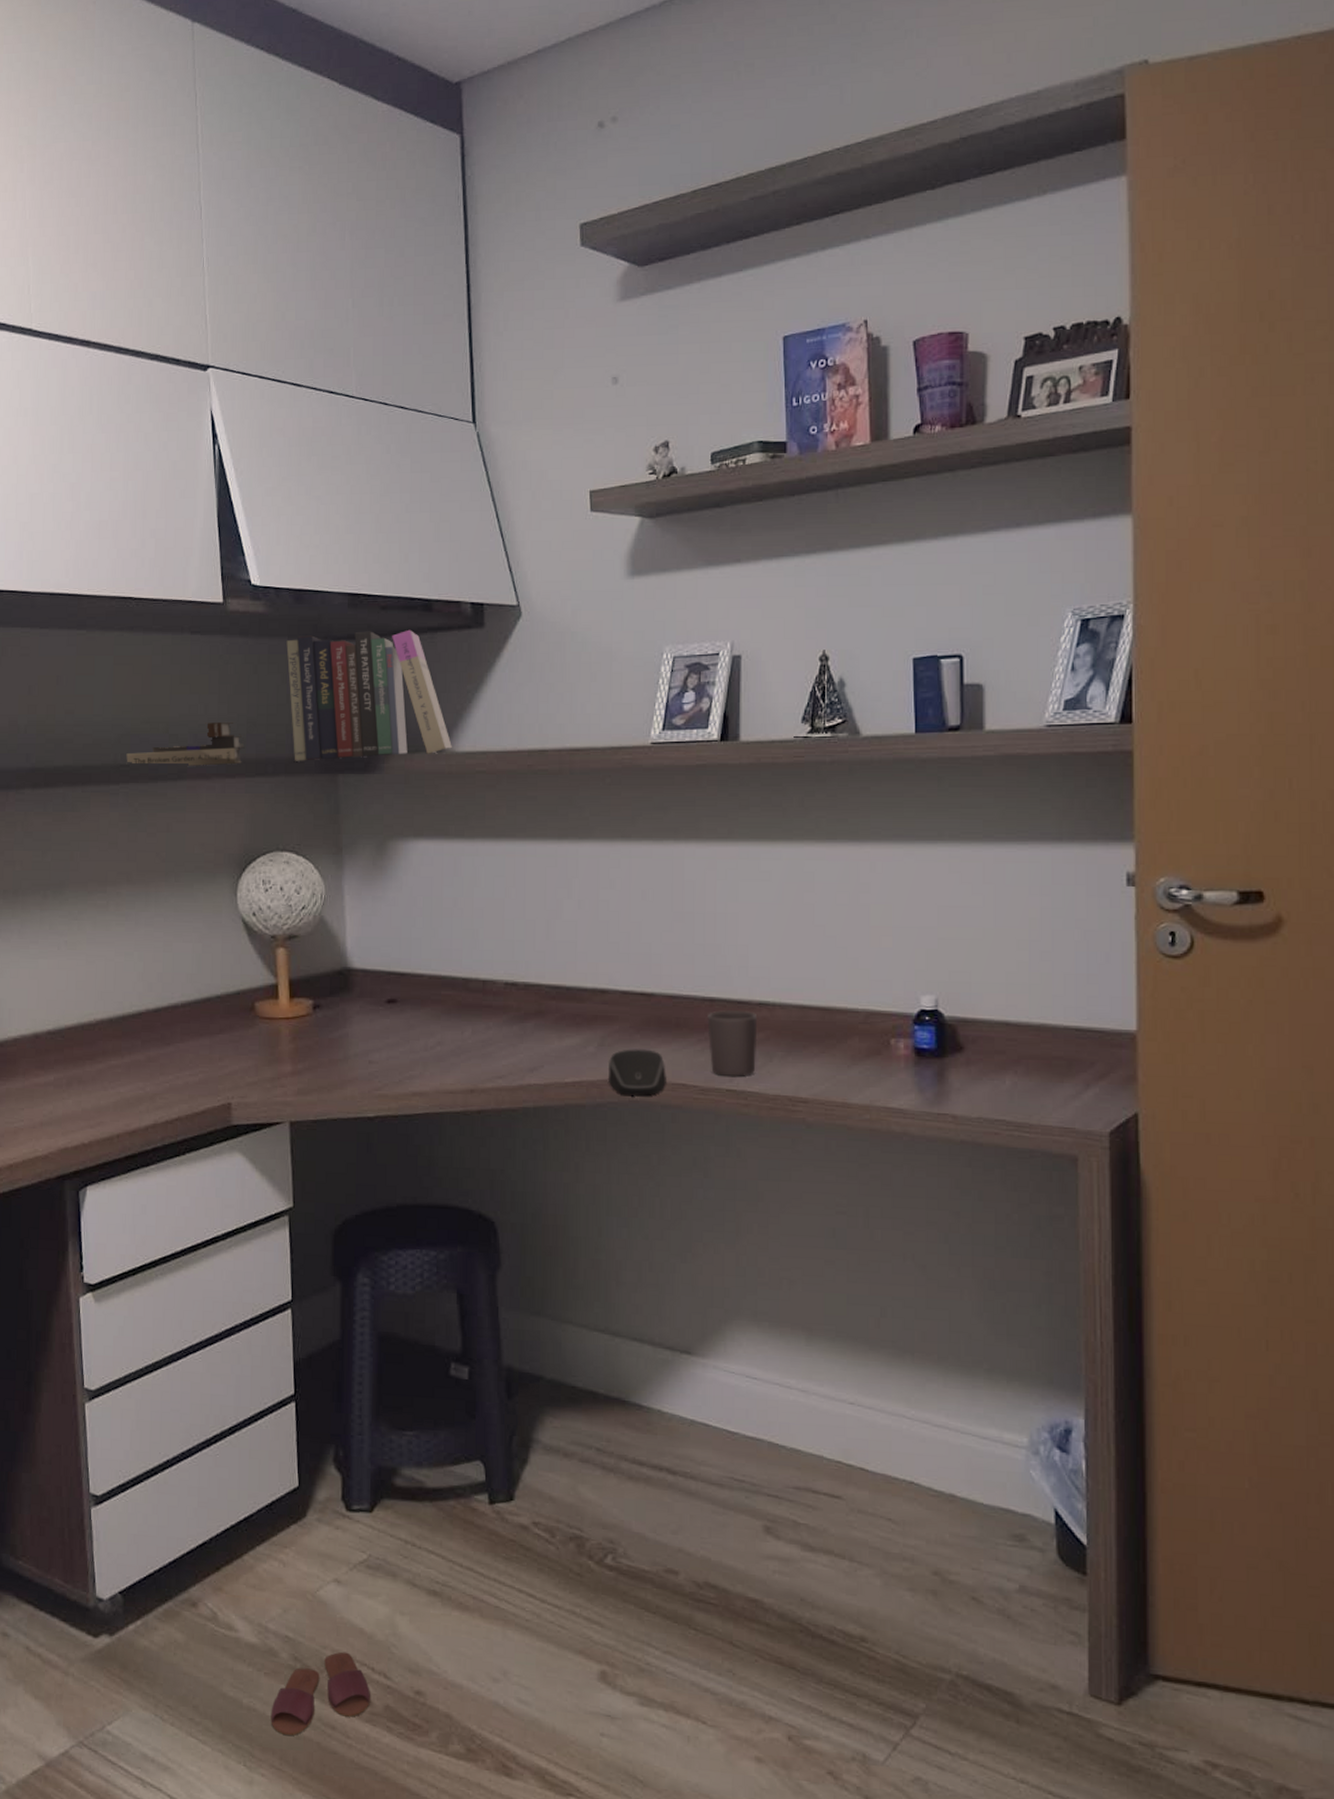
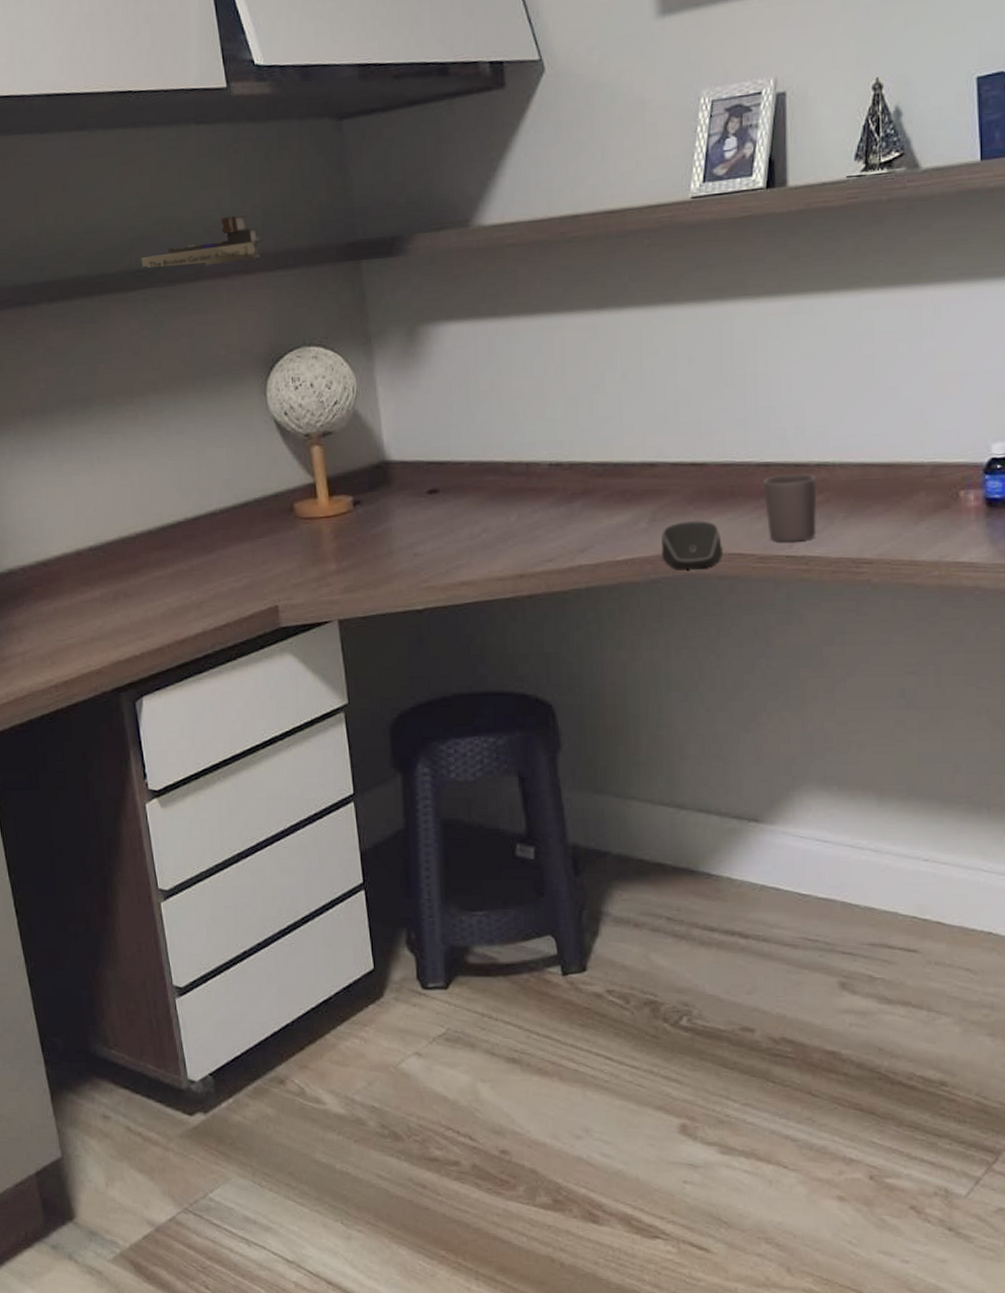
slippers: present [270,1651,370,1736] -> none [363,1118,458,1195]
books: present [286,629,452,761] -> none [296,97,479,251]

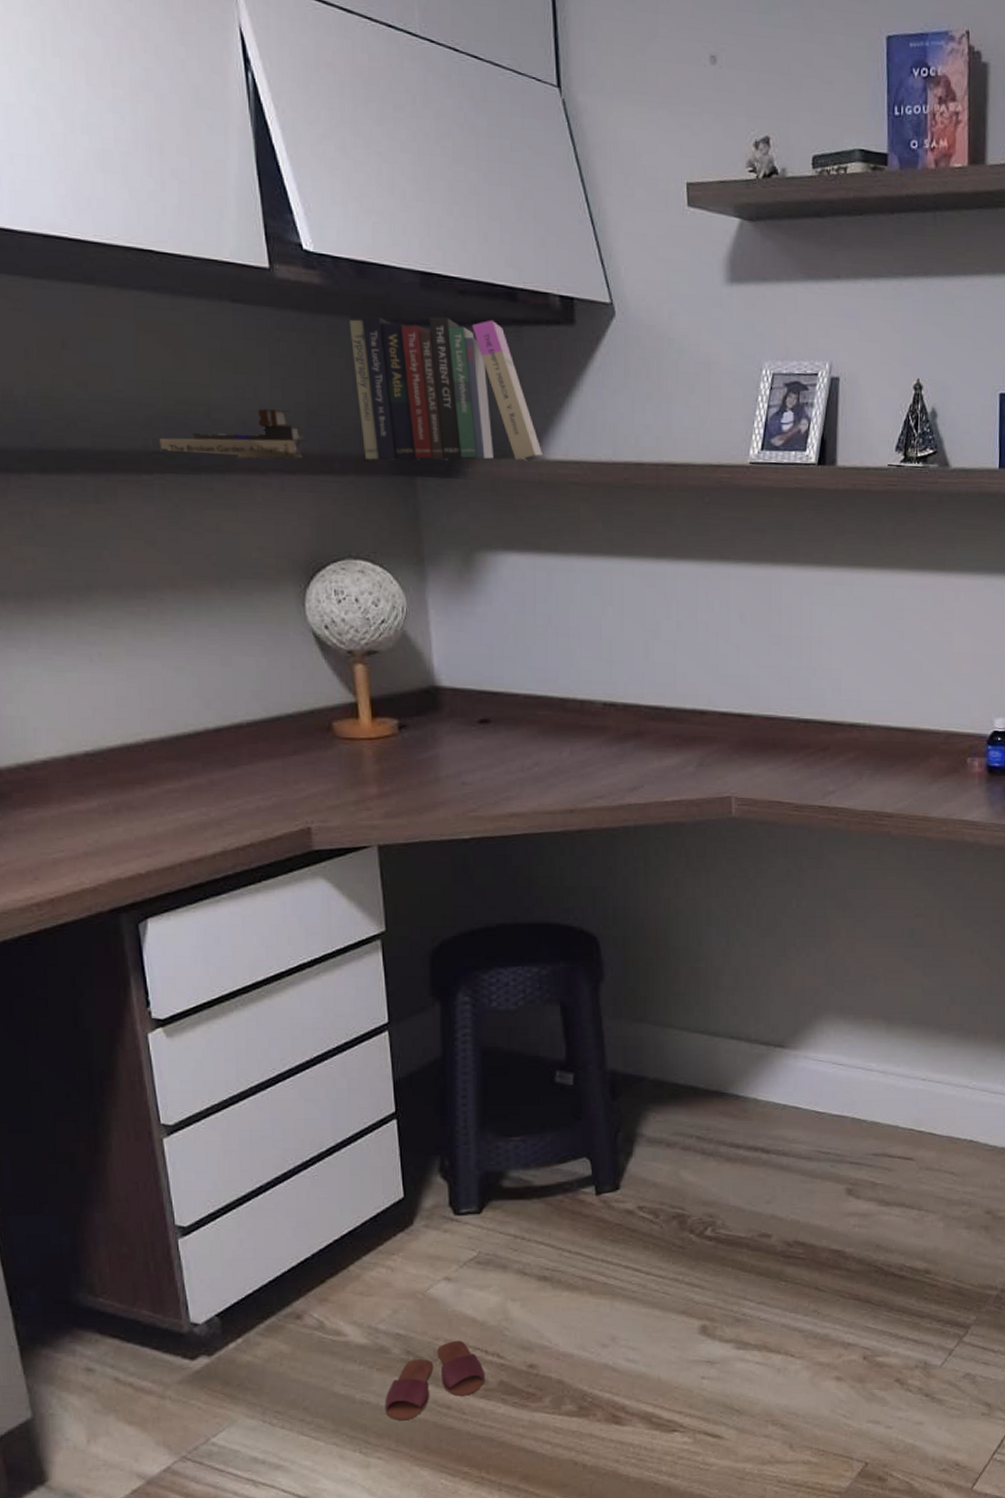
books: none [296,97,479,251] -> present [349,316,542,461]
slippers: none [363,1118,458,1195] -> present [385,1340,484,1420]
computer mouse: present [661,521,723,569] -> none [708,768,763,813]
mug: present [763,473,817,542] -> none [802,730,849,794]

